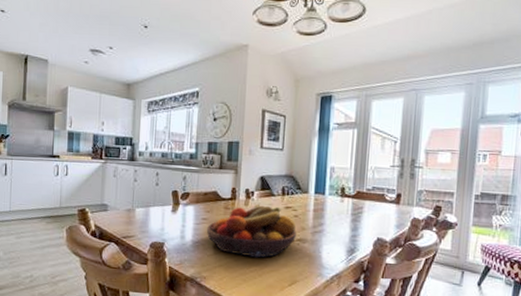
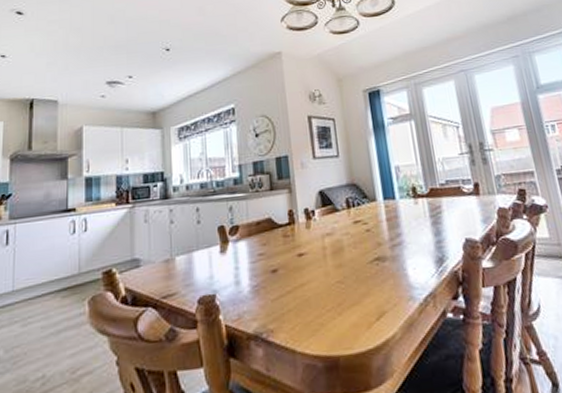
fruit bowl: present [206,203,296,258] -> none [265,223,373,293]

